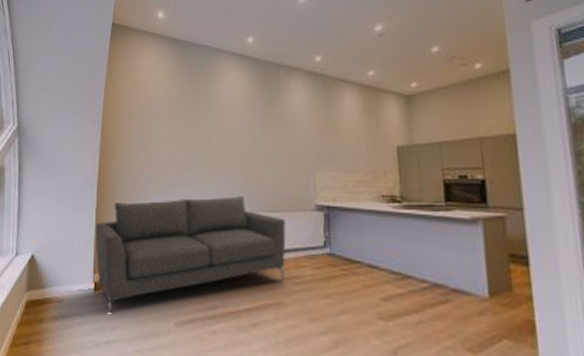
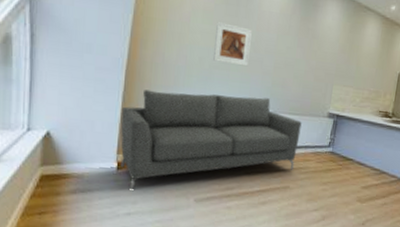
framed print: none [178,123,215,165] -> present [213,22,252,67]

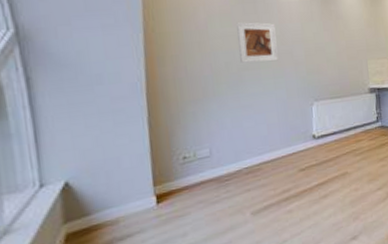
sofa: present [120,89,302,190] -> none [149,88,348,222]

